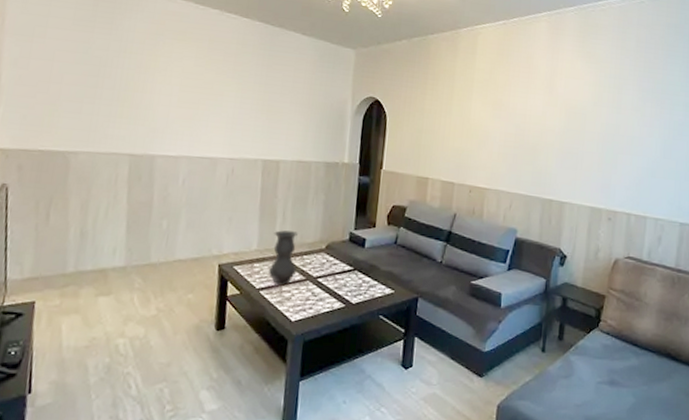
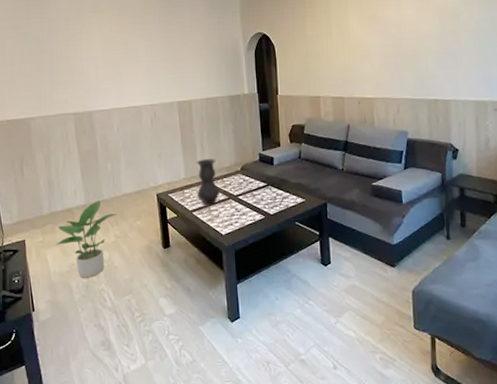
potted plant: none [77,264,165,357] -> present [56,201,118,278]

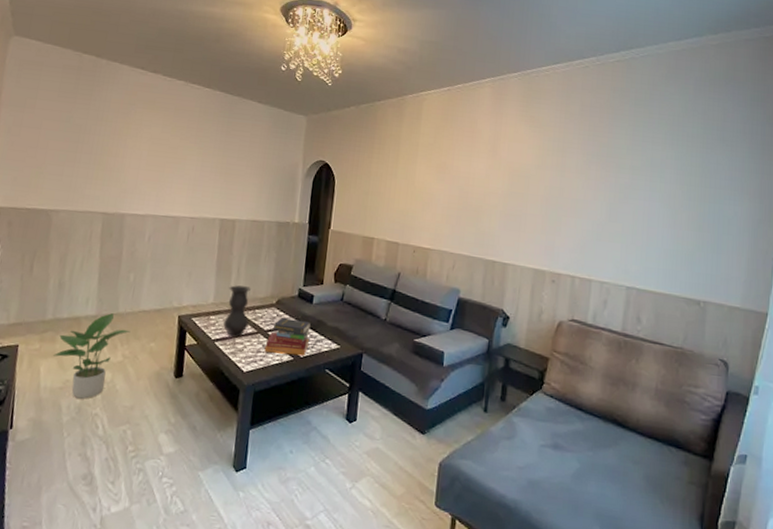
books: none [237,181,276,214] -> present [264,318,311,356]

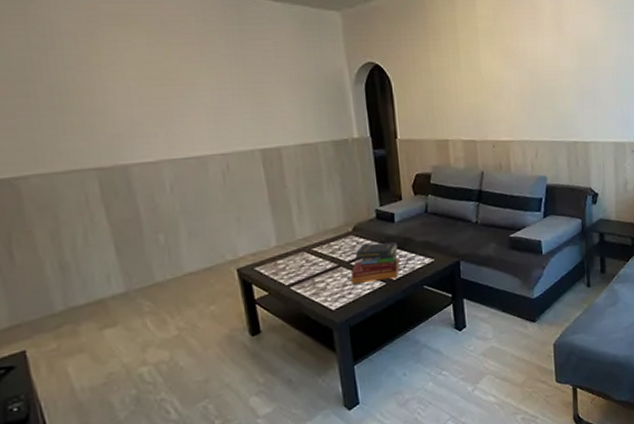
potted plant: present [53,313,131,399] -> none [81,285,179,389]
vase: present [223,285,251,337] -> none [292,219,326,277]

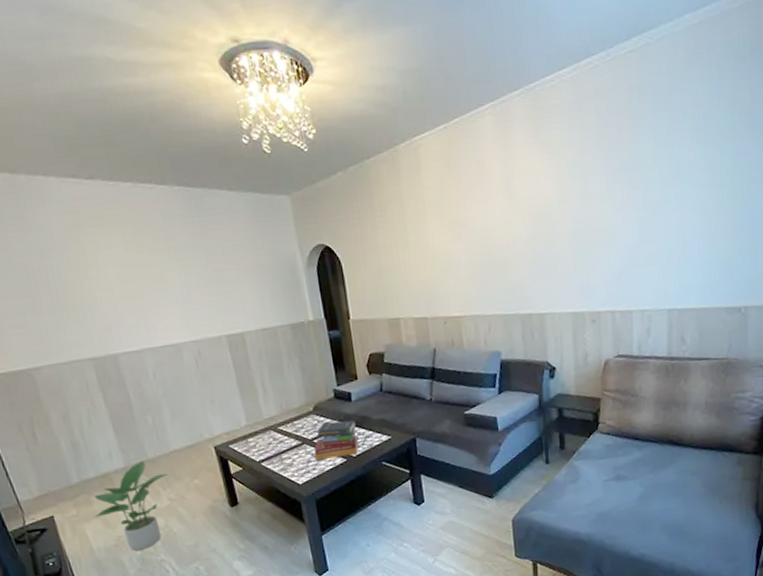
potted plant: none [81,285,179,389] -> present [94,461,169,551]

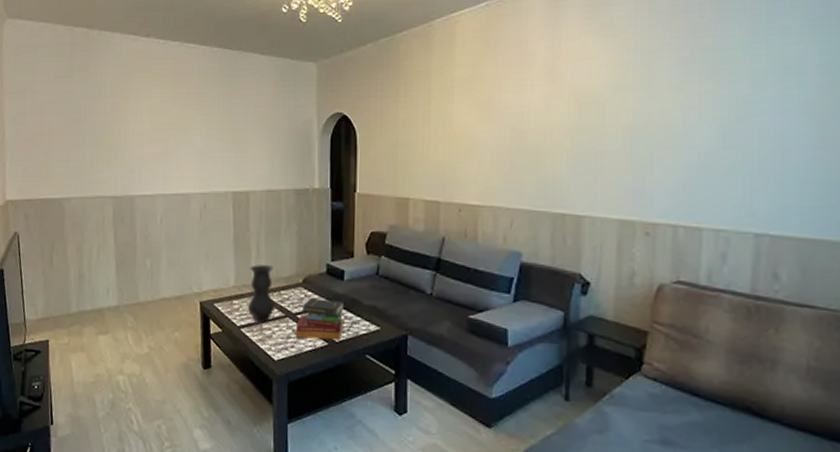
potted plant: present [94,461,169,551] -> none [82,303,153,394]
vase: none [258,400,291,454] -> present [248,265,275,322]

